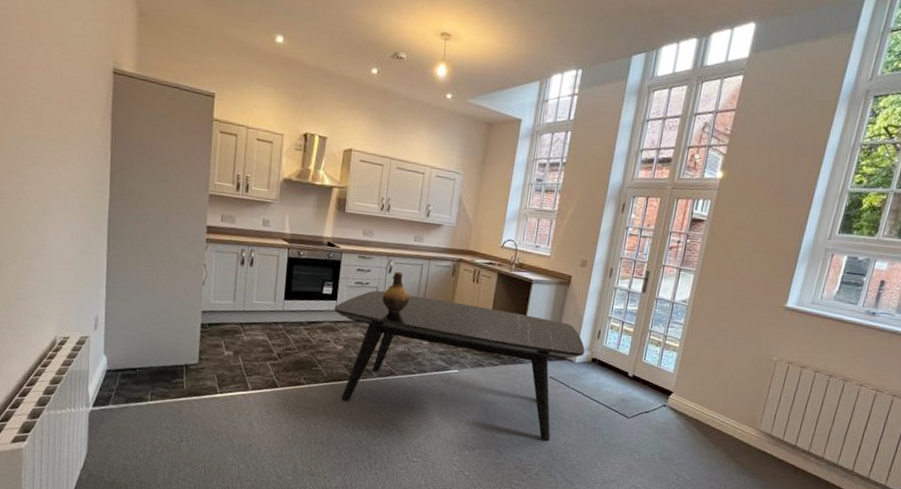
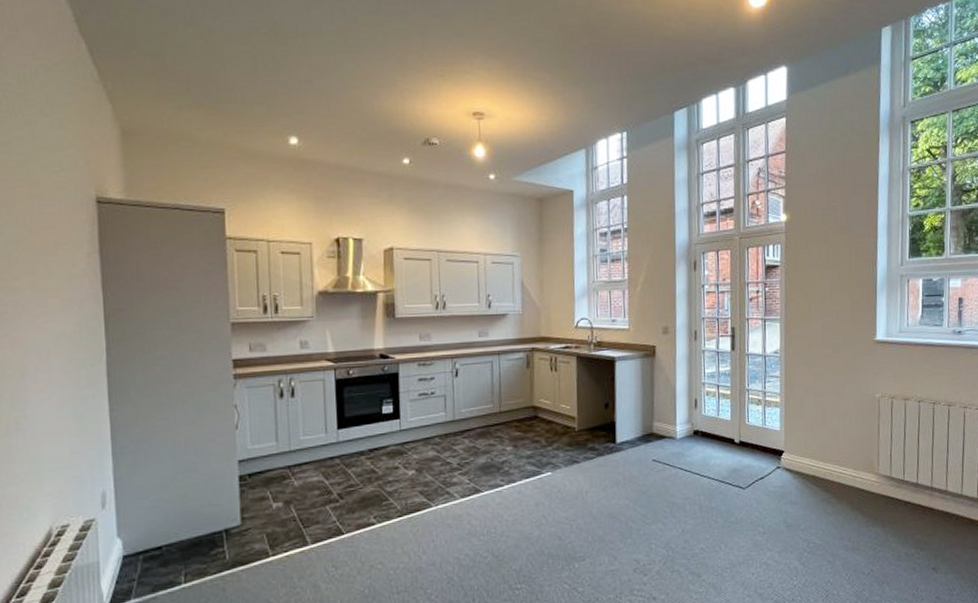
dining table: present [334,290,586,442] -> none [398,396,685,534]
ceramic jug: present [382,271,410,315] -> none [452,373,484,423]

